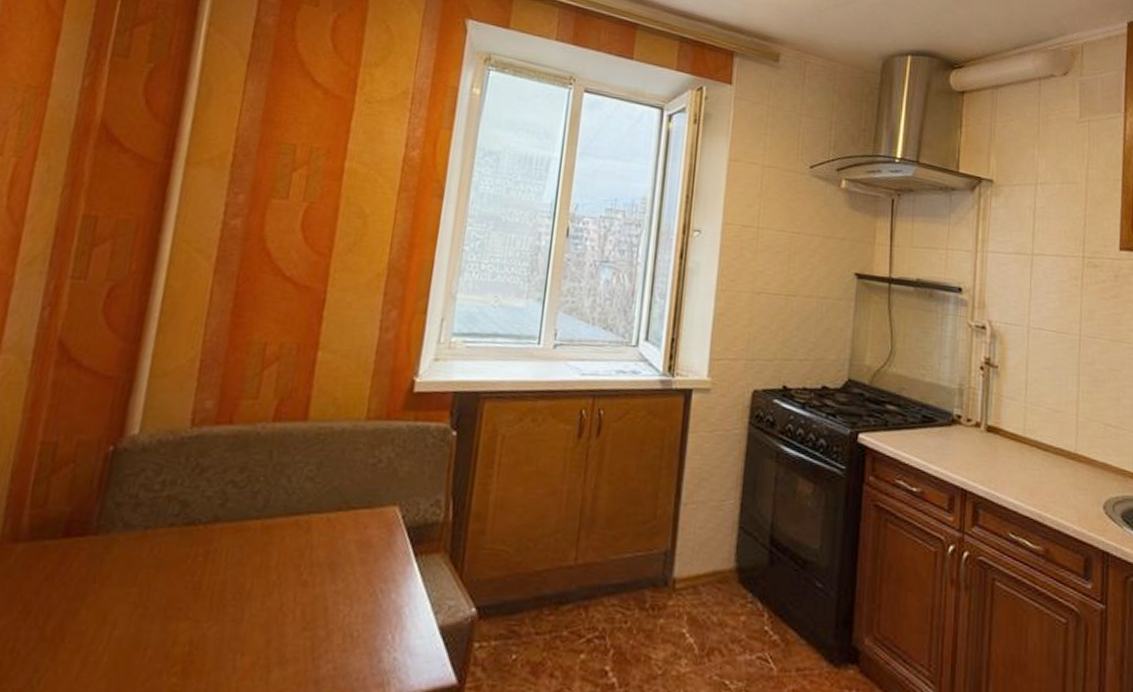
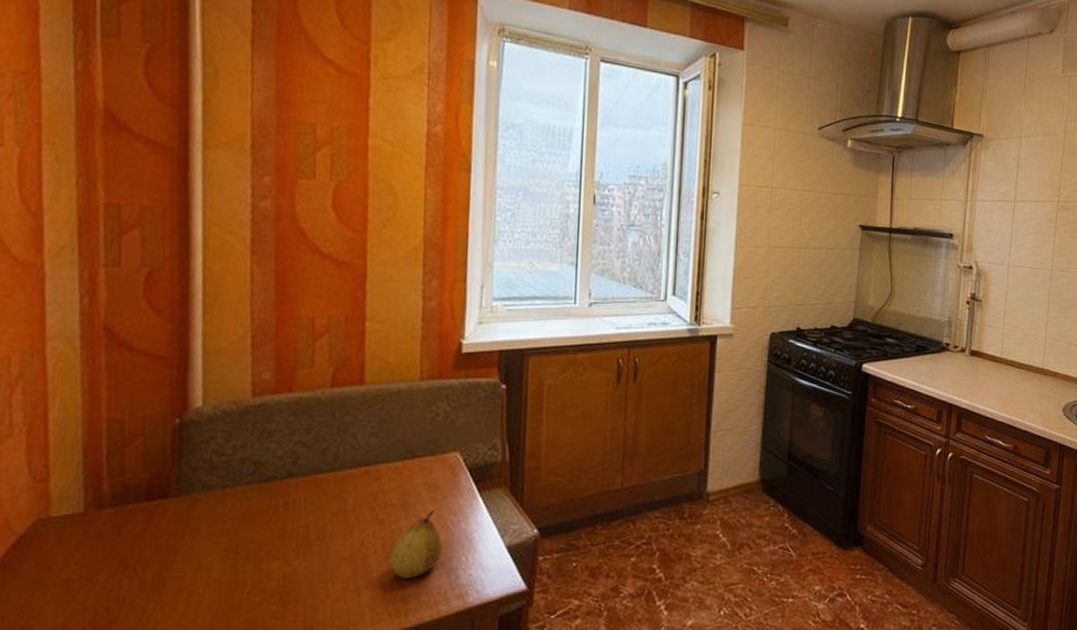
fruit: none [307,574,369,658] -> present [390,510,443,579]

